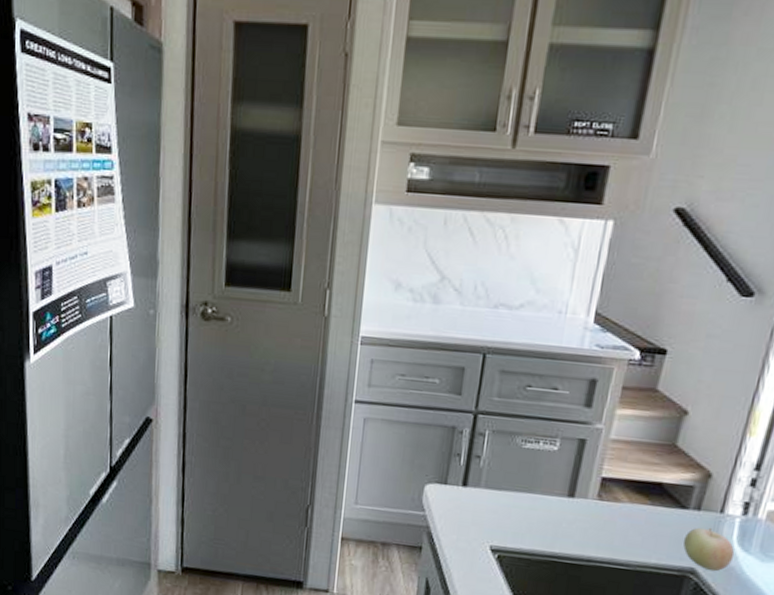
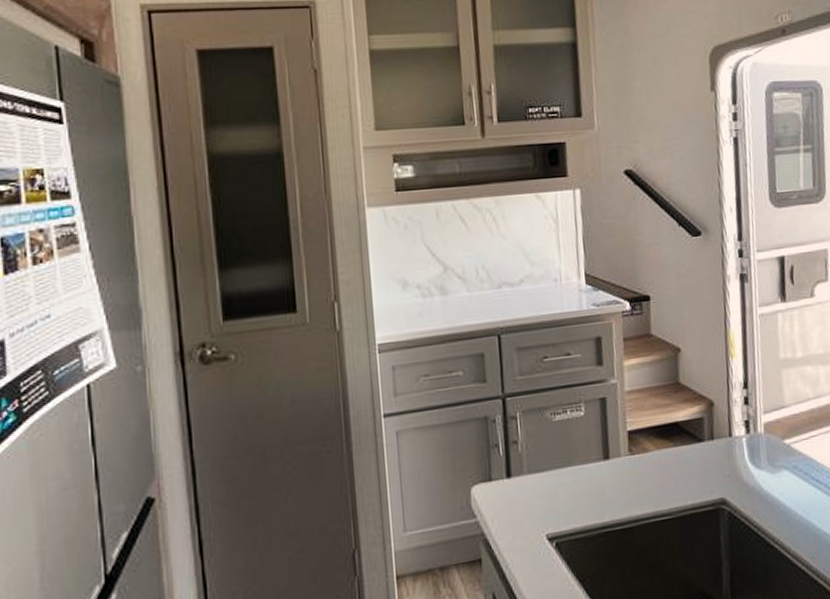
fruit: present [682,527,735,572] -> none [708,454,751,497]

